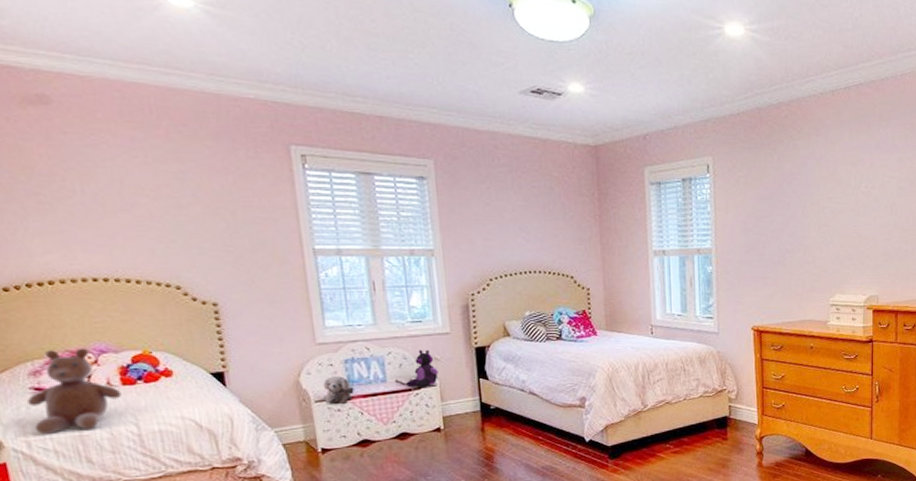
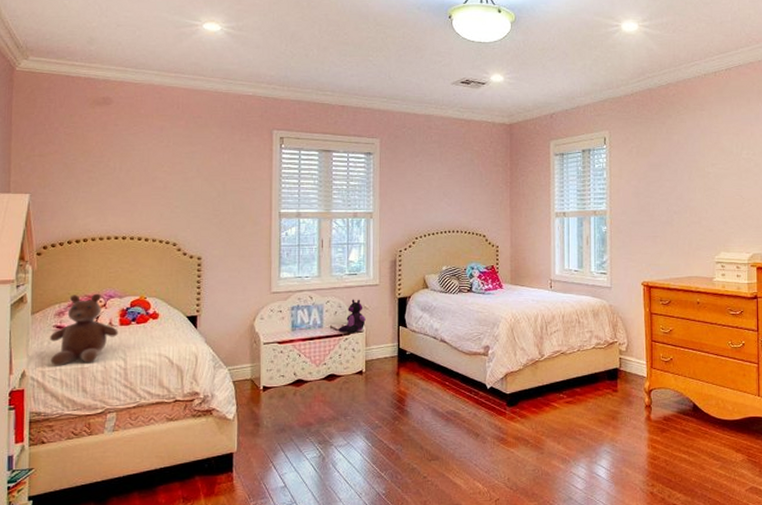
plush toy: present [321,375,354,405] -> none [269,320,296,347]

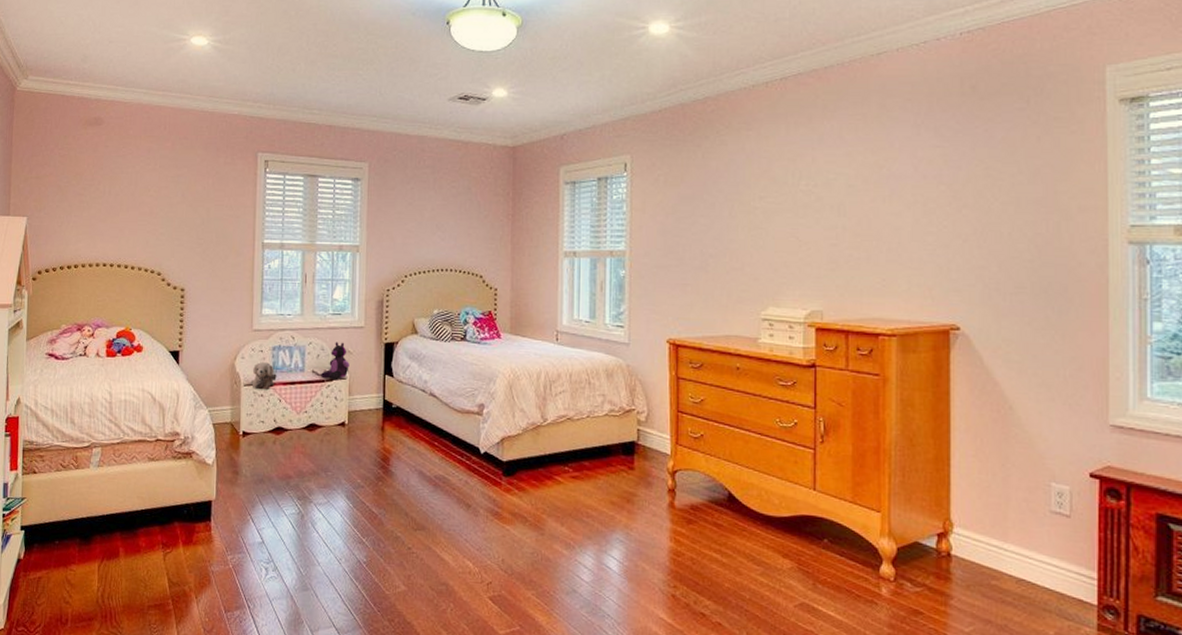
teddy bear: present [50,293,118,366] -> none [43,322,105,395]
plush toy: none [269,320,296,347] -> present [249,361,277,390]

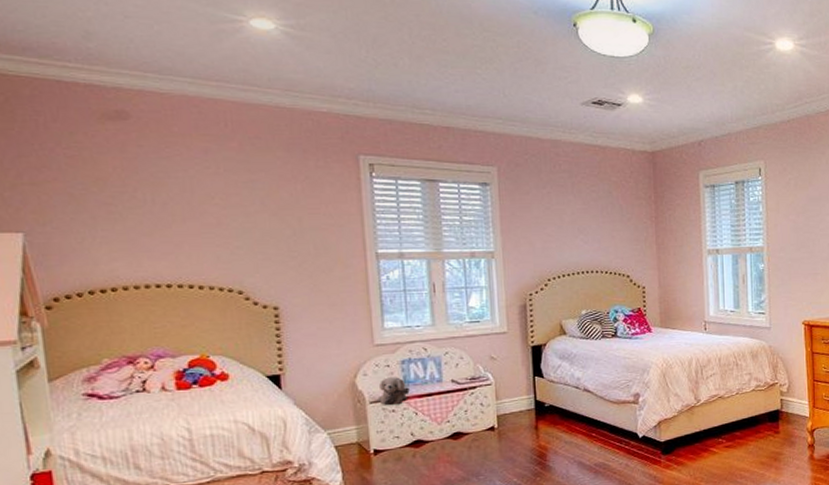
stuffed animal: present [321,342,350,379] -> none [462,349,494,387]

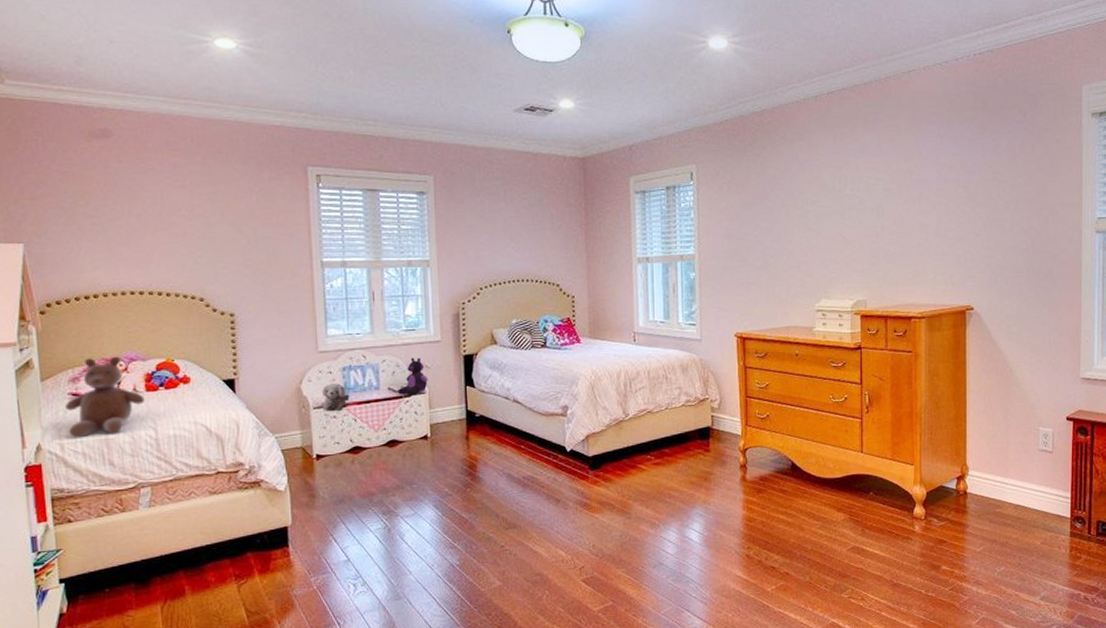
teddy bear: none [79,353,176,442] -> present [65,356,145,438]
stuffed animal: none [462,349,494,387] -> present [398,357,428,395]

